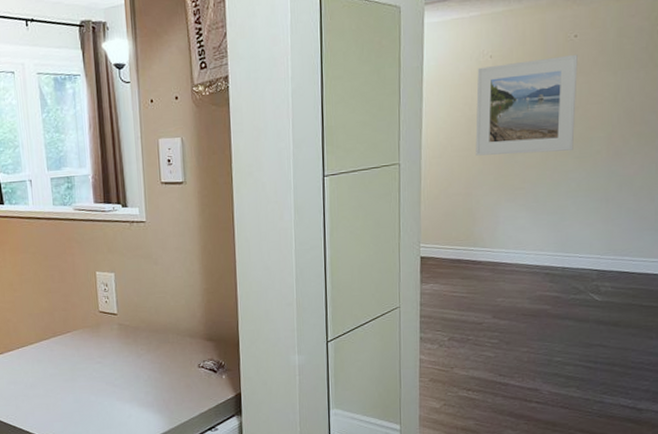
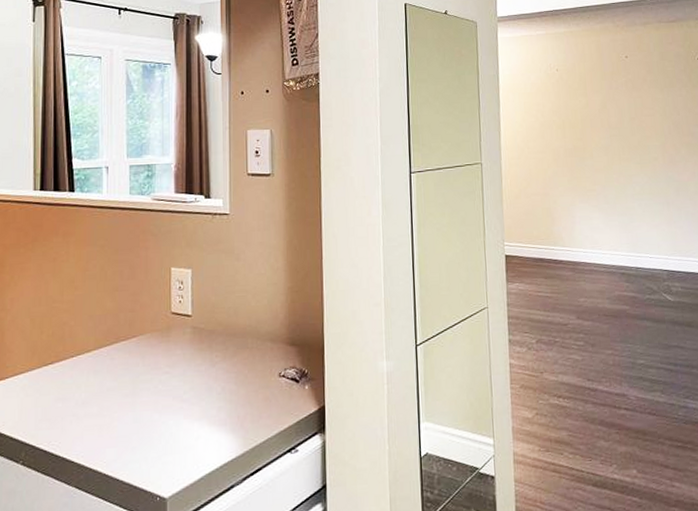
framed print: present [475,54,578,156] -> none [546,72,635,158]

